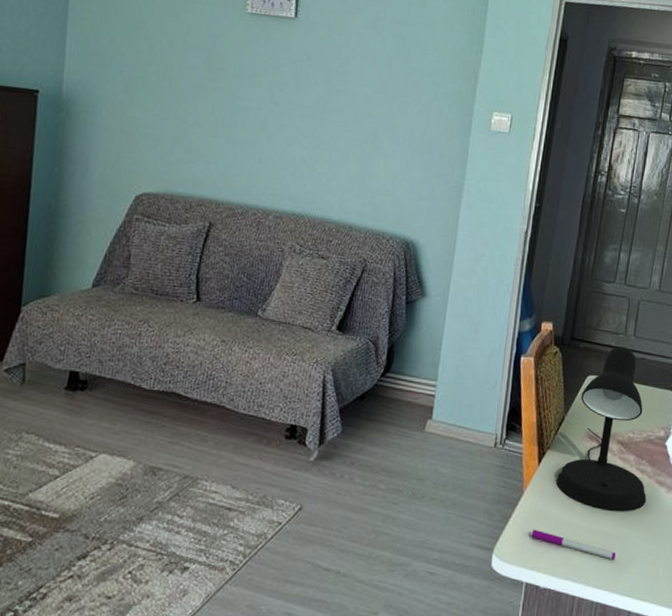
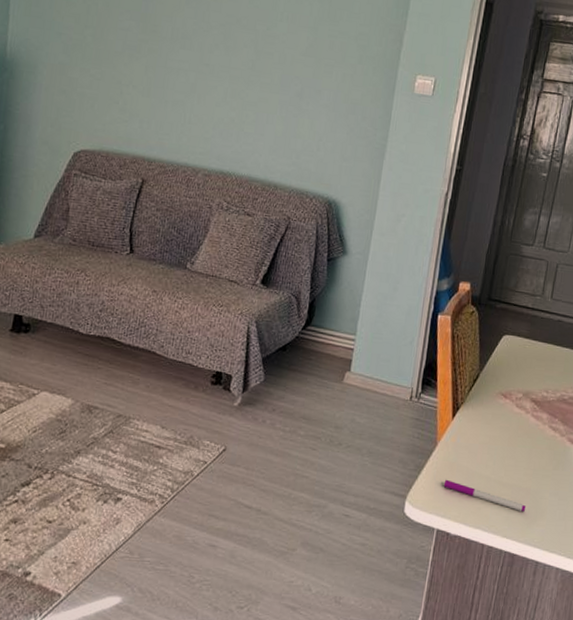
desk lamp: present [556,346,647,512] -> none [470,308,558,468]

